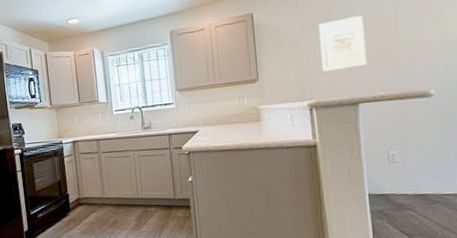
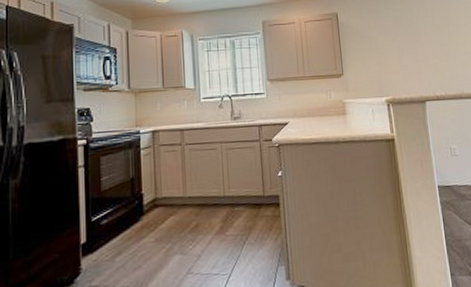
wall art: present [319,15,368,72] -> none [392,25,430,71]

